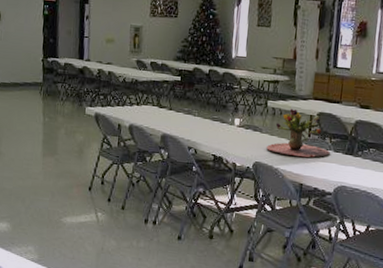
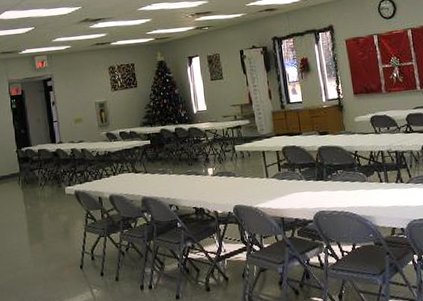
flower arrangement: present [267,108,330,158] -> none [243,148,302,193]

